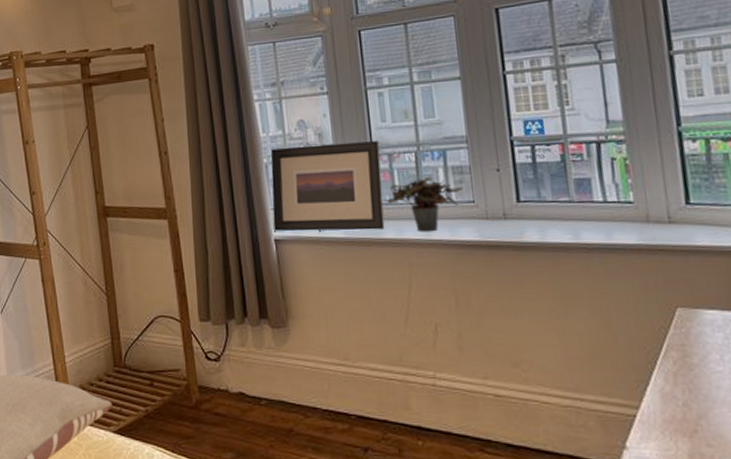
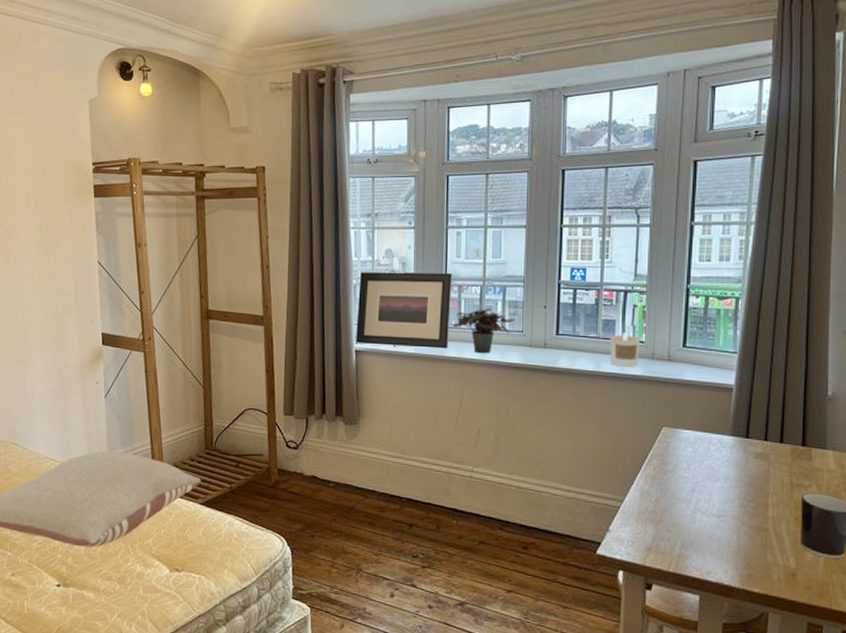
candle: none [587,192,630,235] -> present [610,332,641,367]

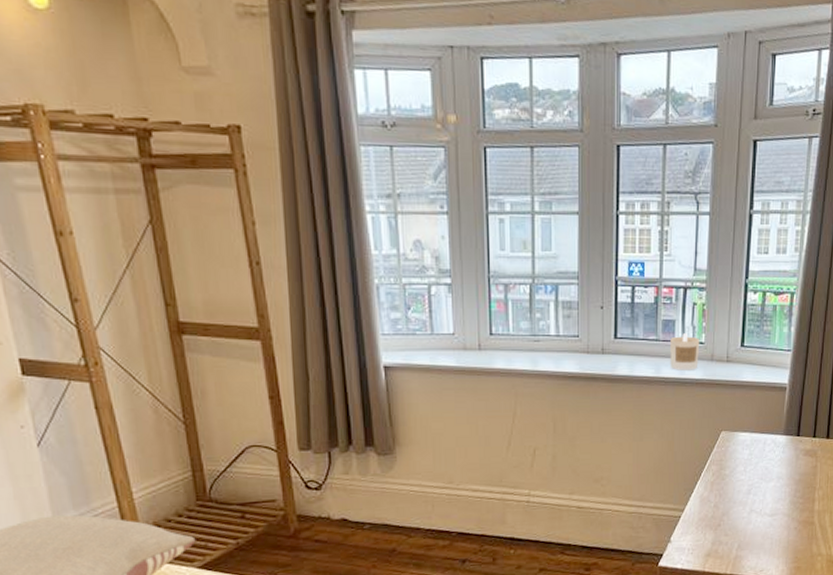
picture frame: present [356,272,453,349] -> none [382,268,497,360]
potted plant: present [450,308,516,354] -> none [497,310,571,364]

